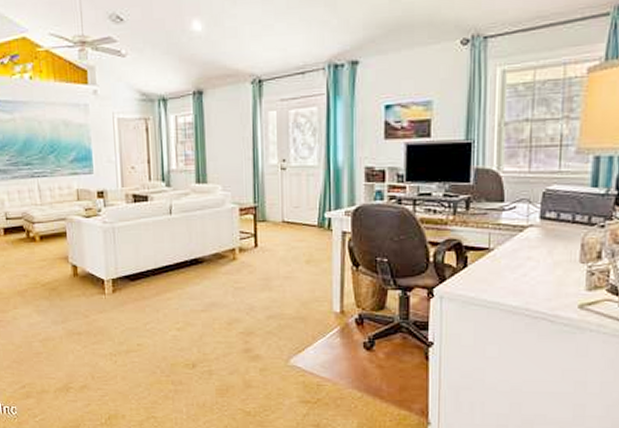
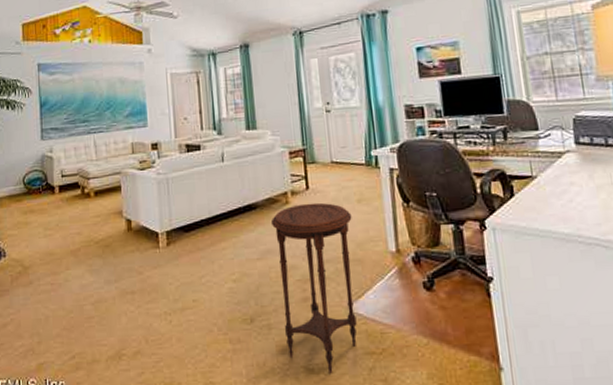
side table: none [216,261,299,417] -> present [270,202,357,374]

